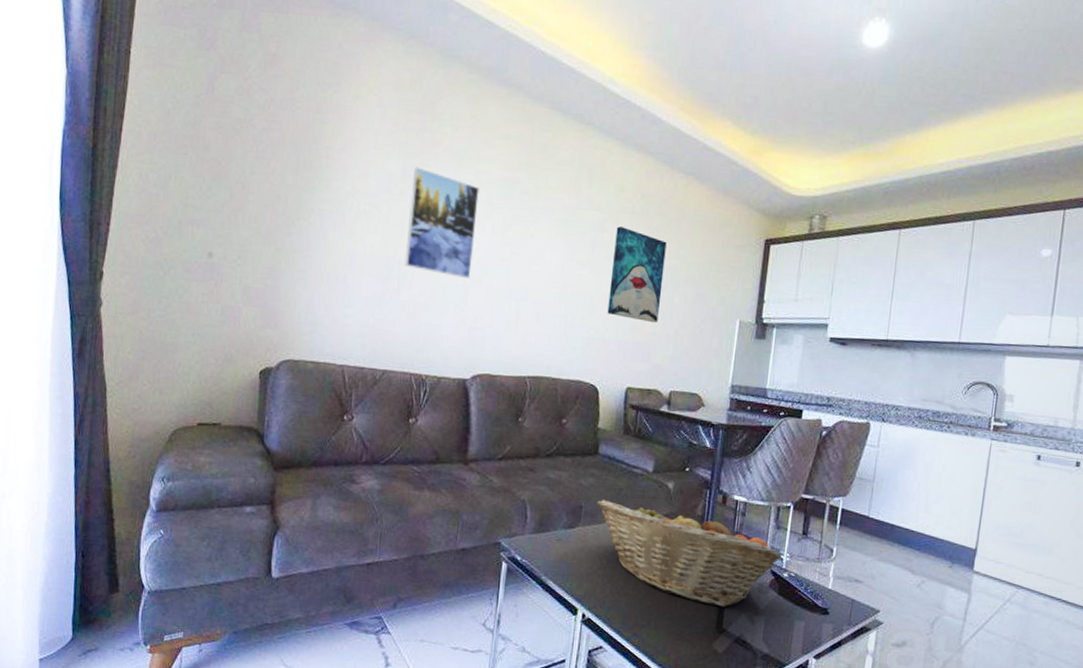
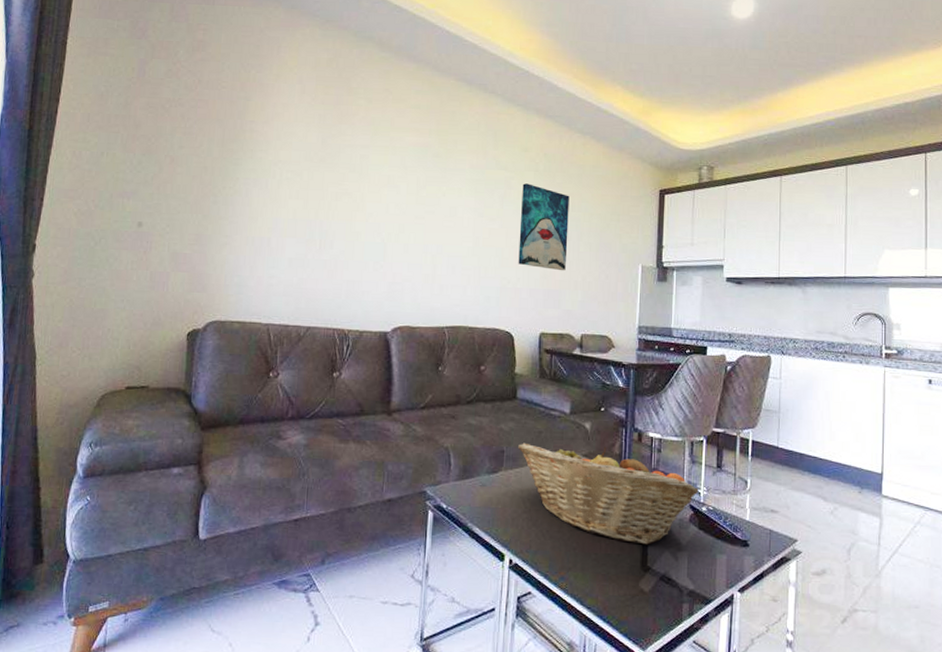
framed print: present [404,167,479,279] -> none [325,136,394,238]

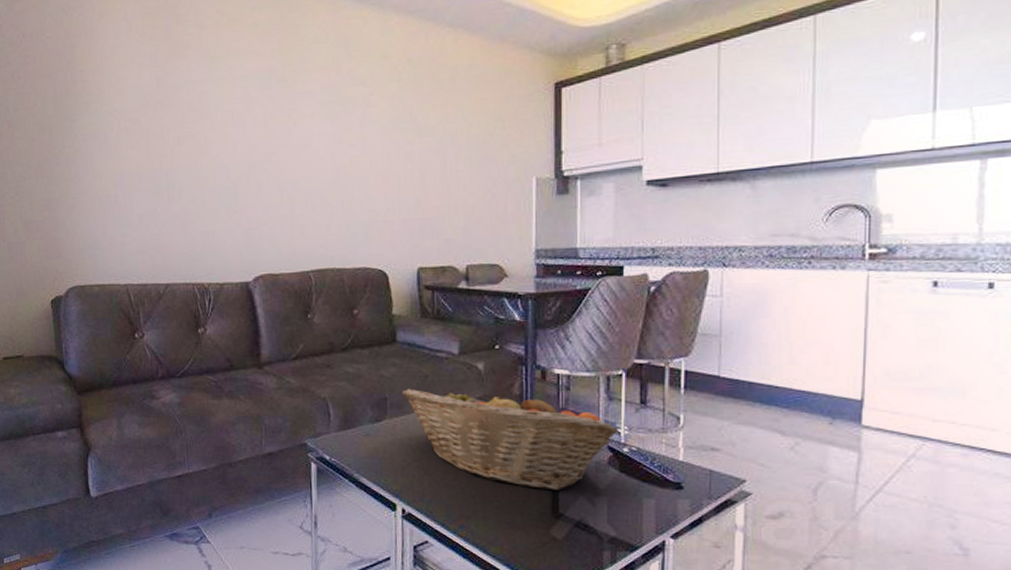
wall art: present [518,183,570,271] -> none [384,97,444,196]

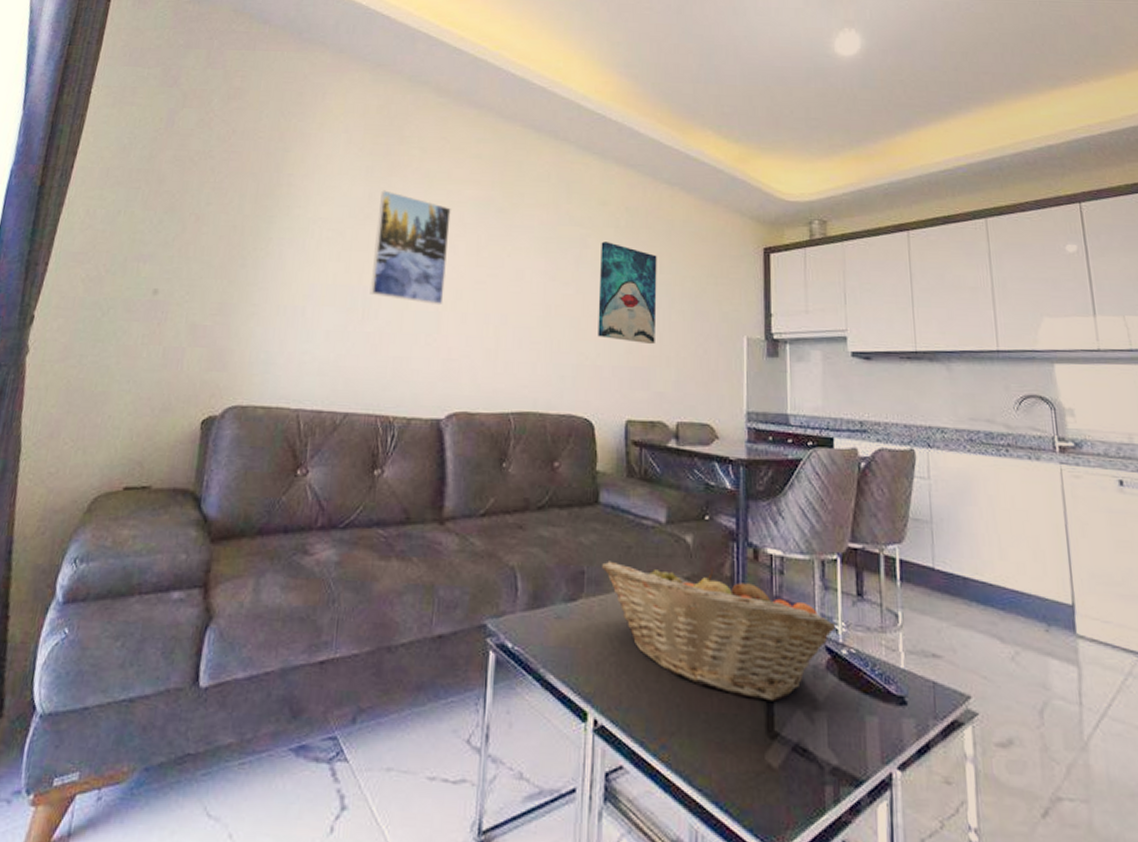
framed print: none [167,74,239,181] -> present [369,190,451,306]
wall art: none [384,97,444,196] -> present [598,241,657,345]

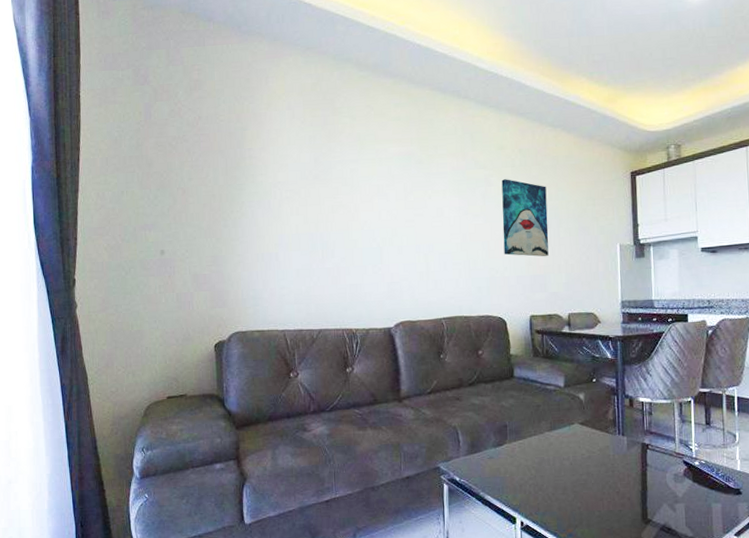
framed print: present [369,190,451,306] -> none [324,154,383,243]
fruit basket: present [602,561,836,702] -> none [519,413,691,500]

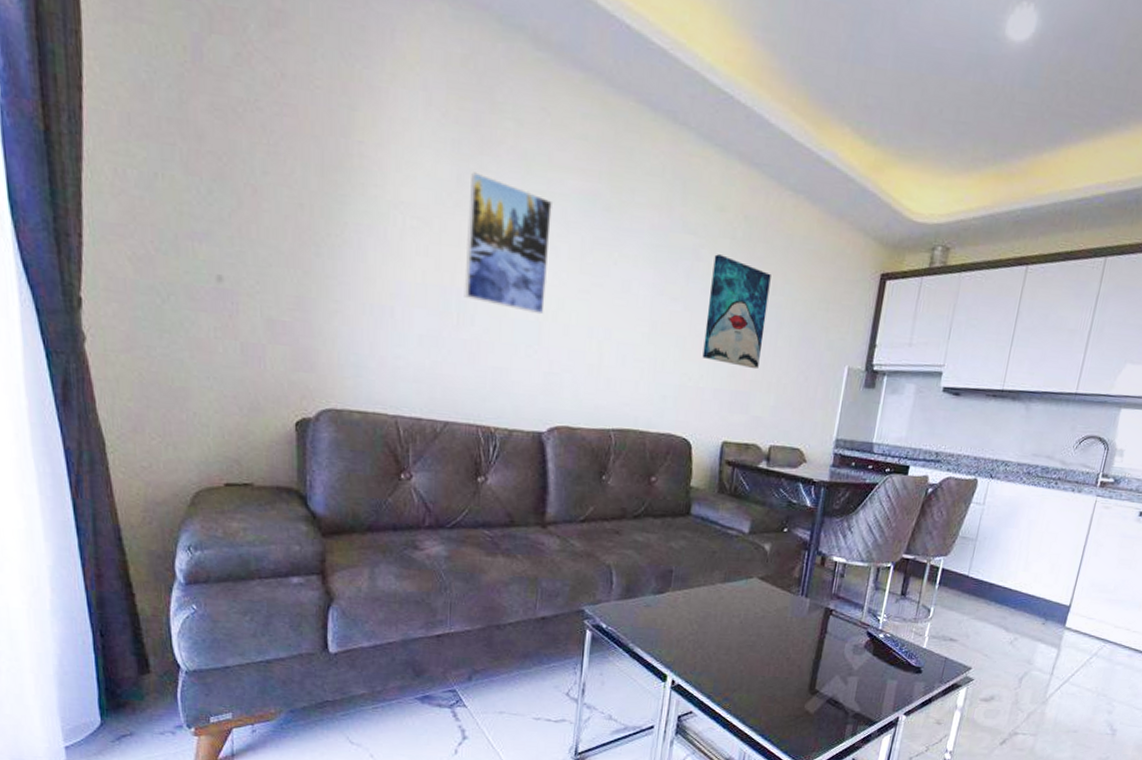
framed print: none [324,154,383,243] -> present [464,172,552,315]

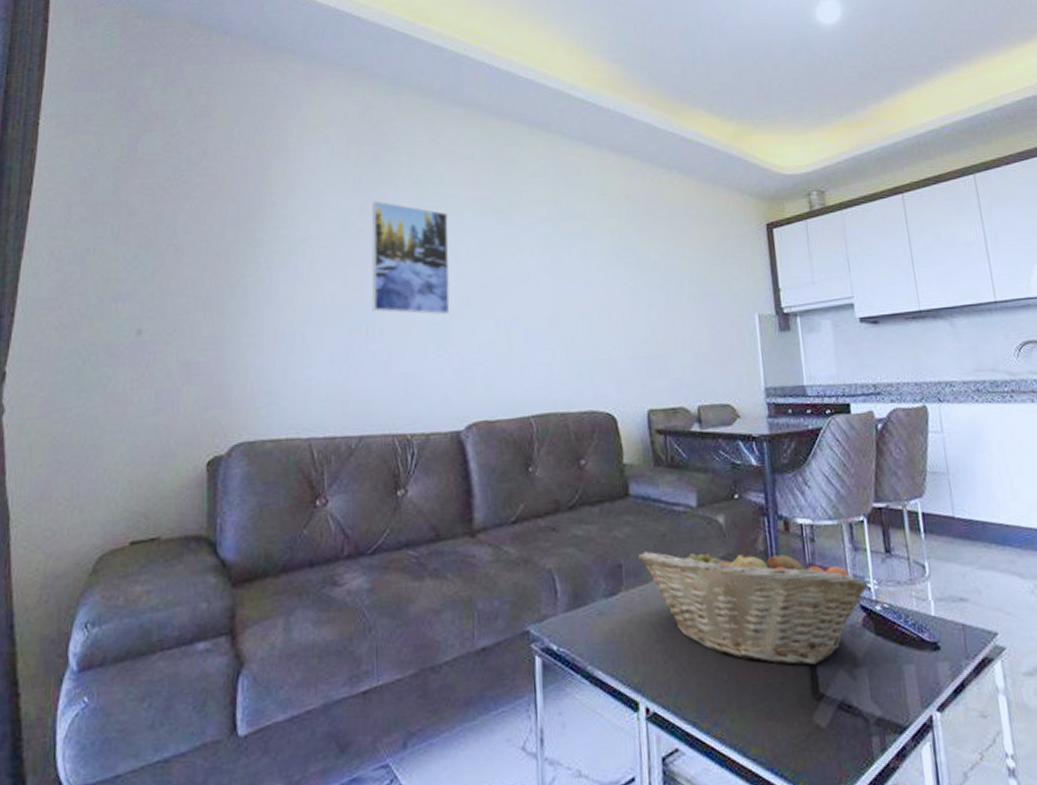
fruit basket: none [688,562,879,669] -> present [638,543,869,665]
wall art: present [702,254,771,370] -> none [605,232,669,332]

